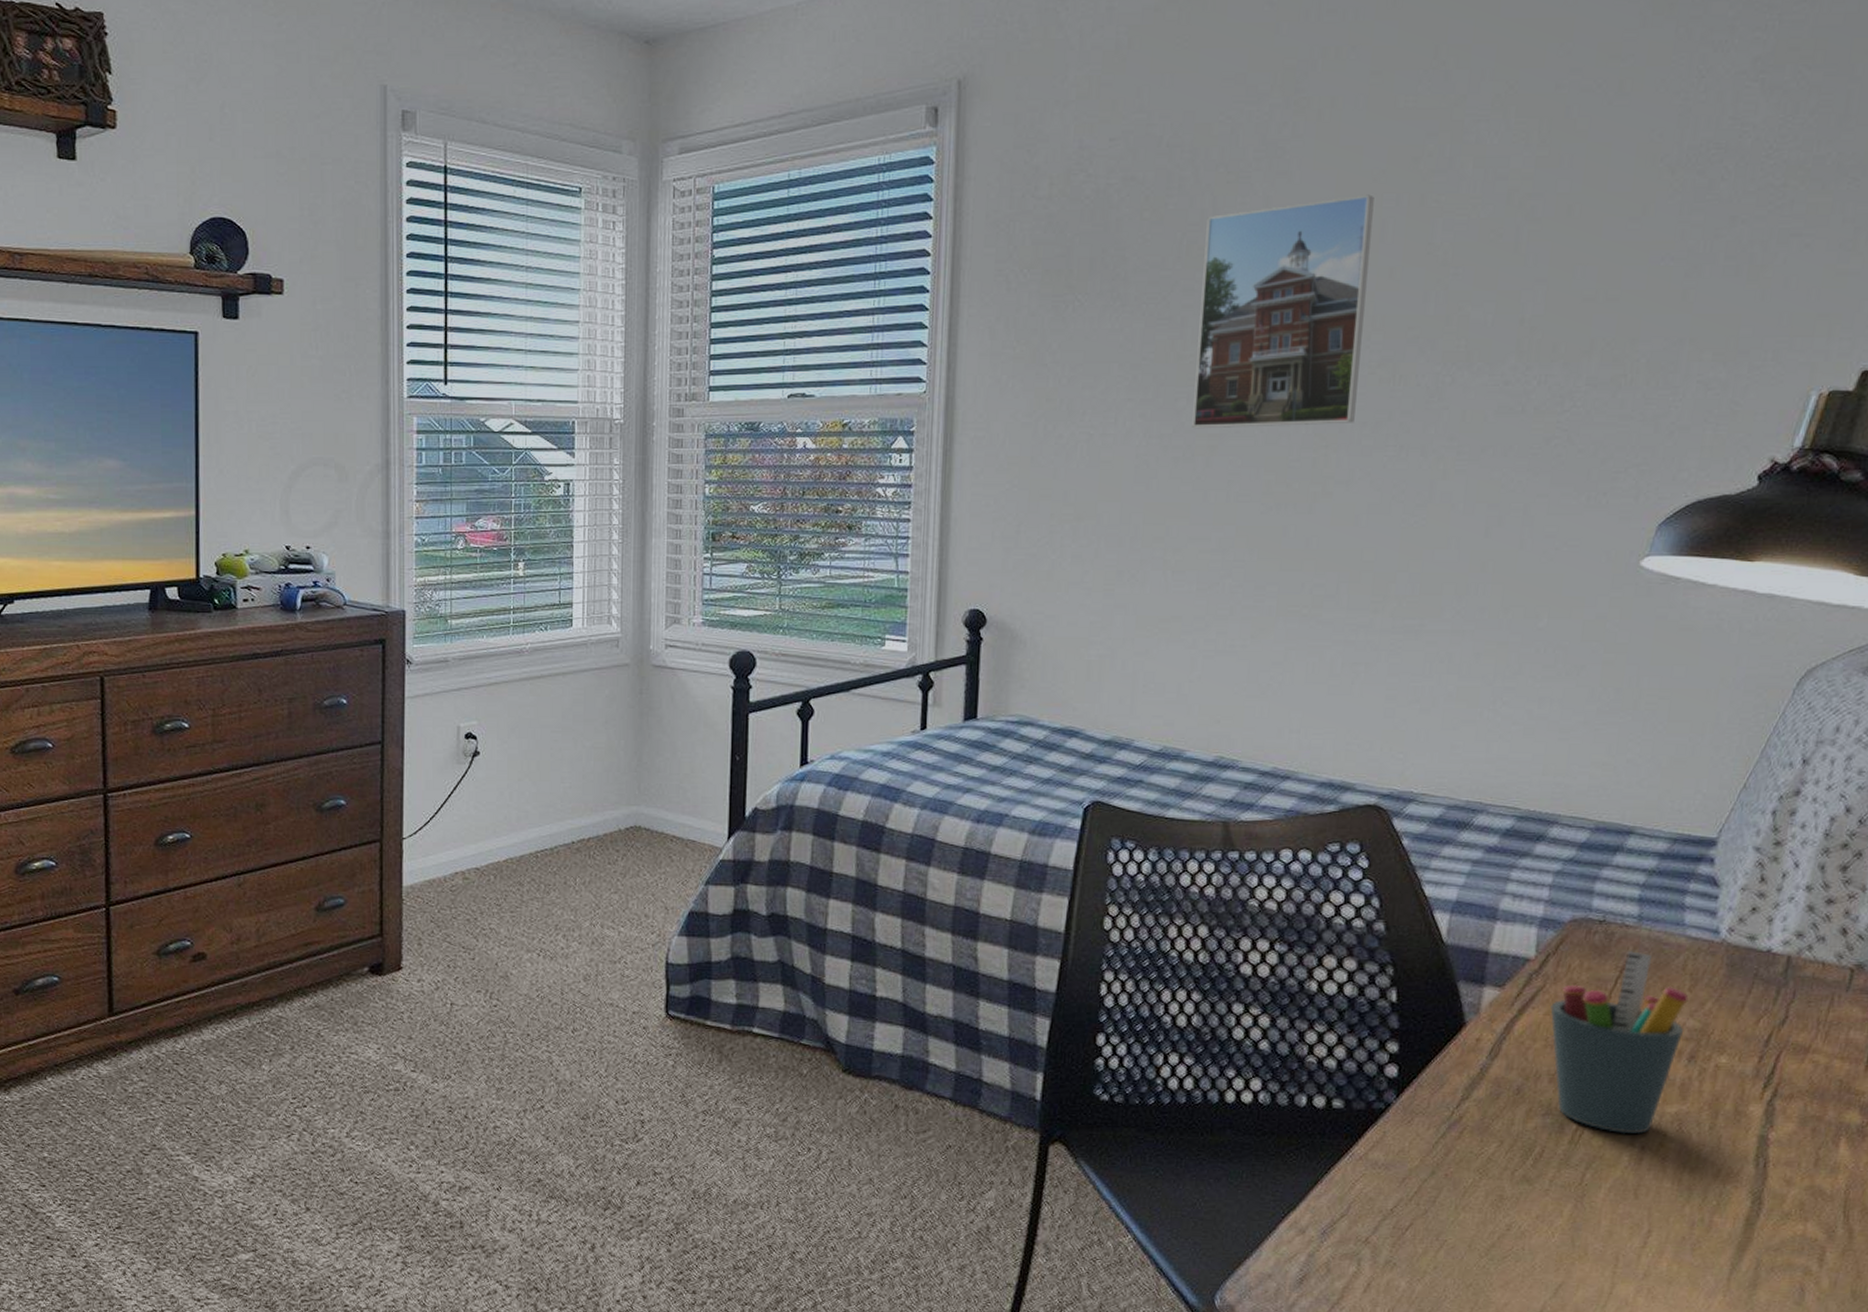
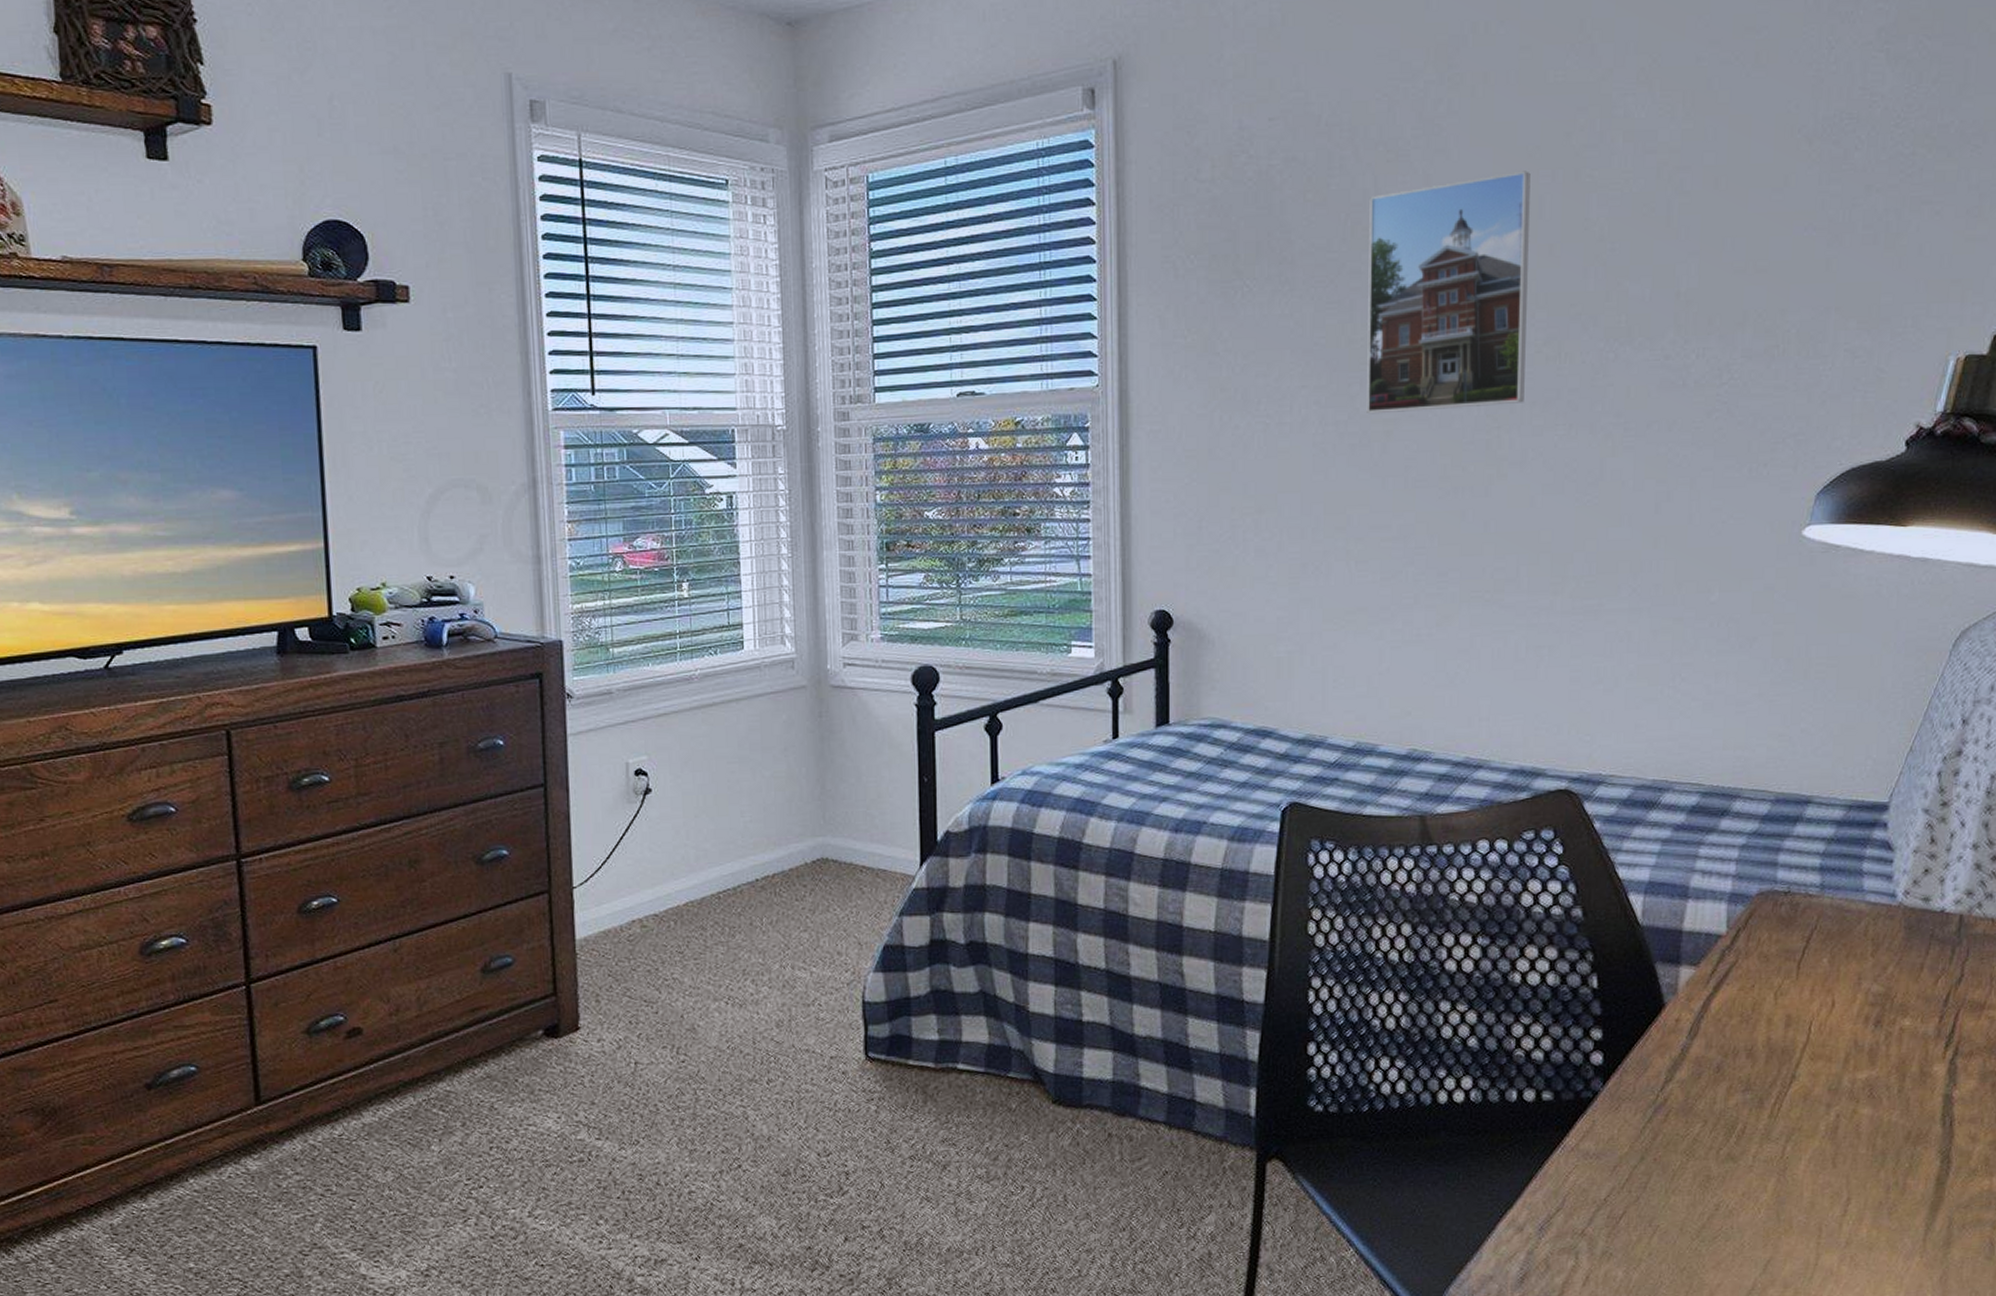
pen holder: present [1550,950,1689,1134] -> none [1744,919,1872,1104]

